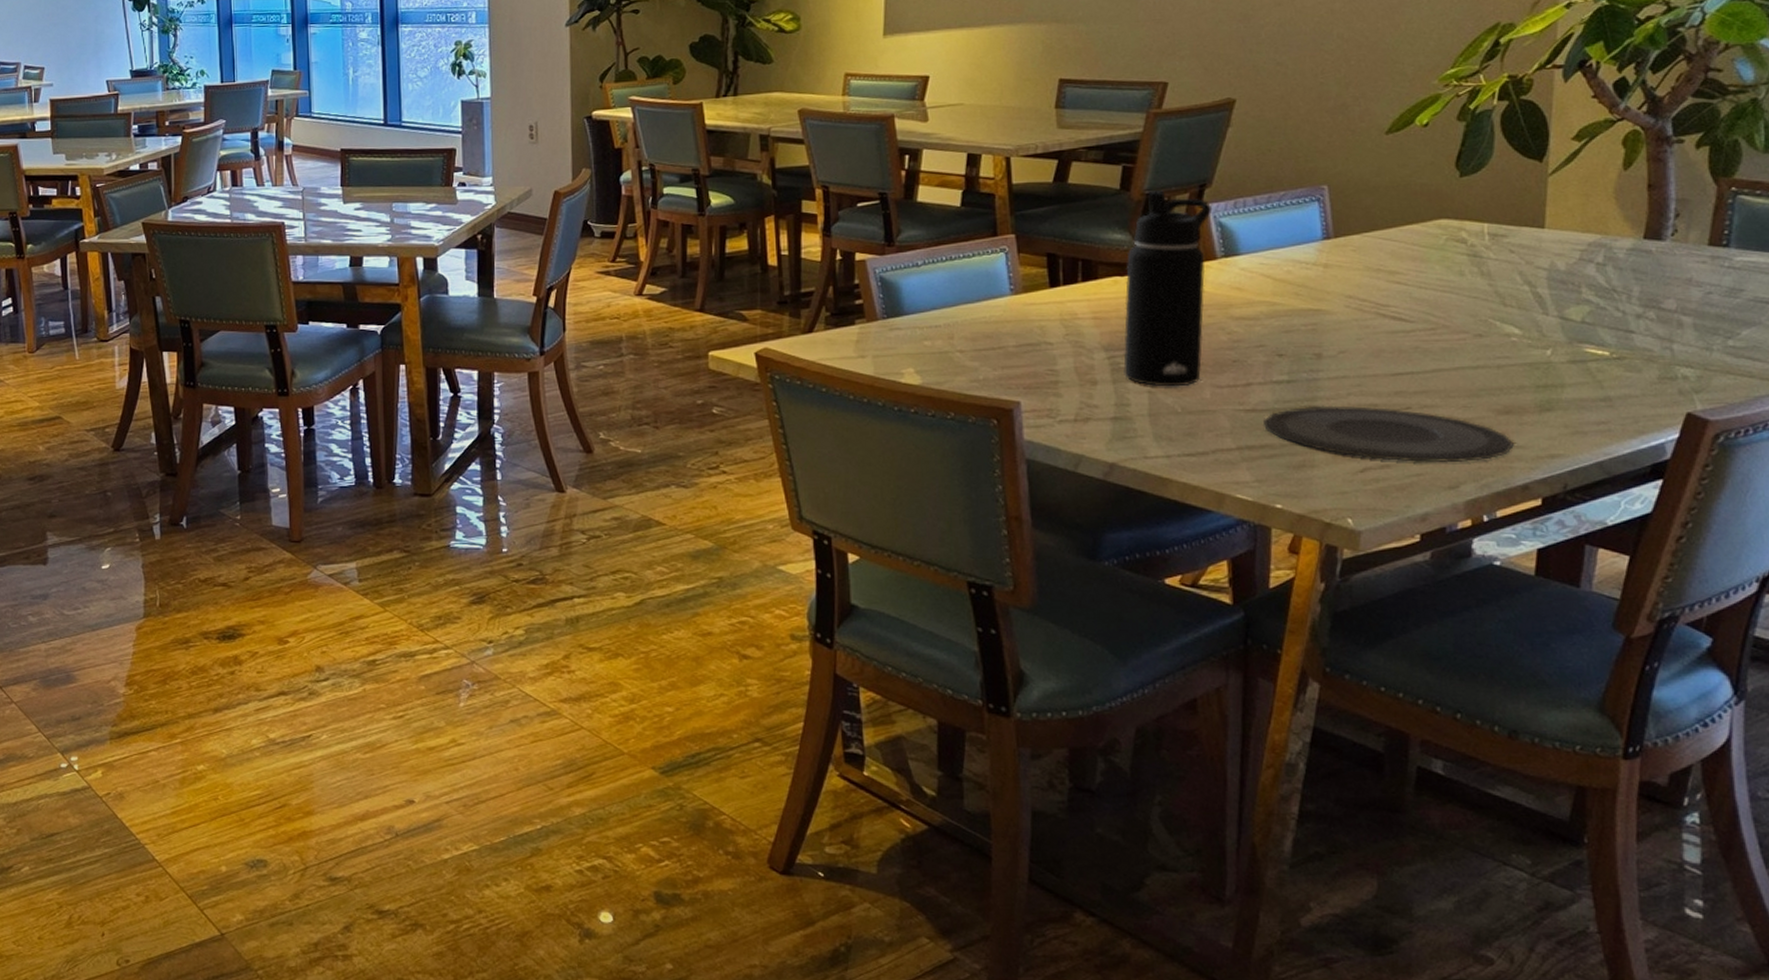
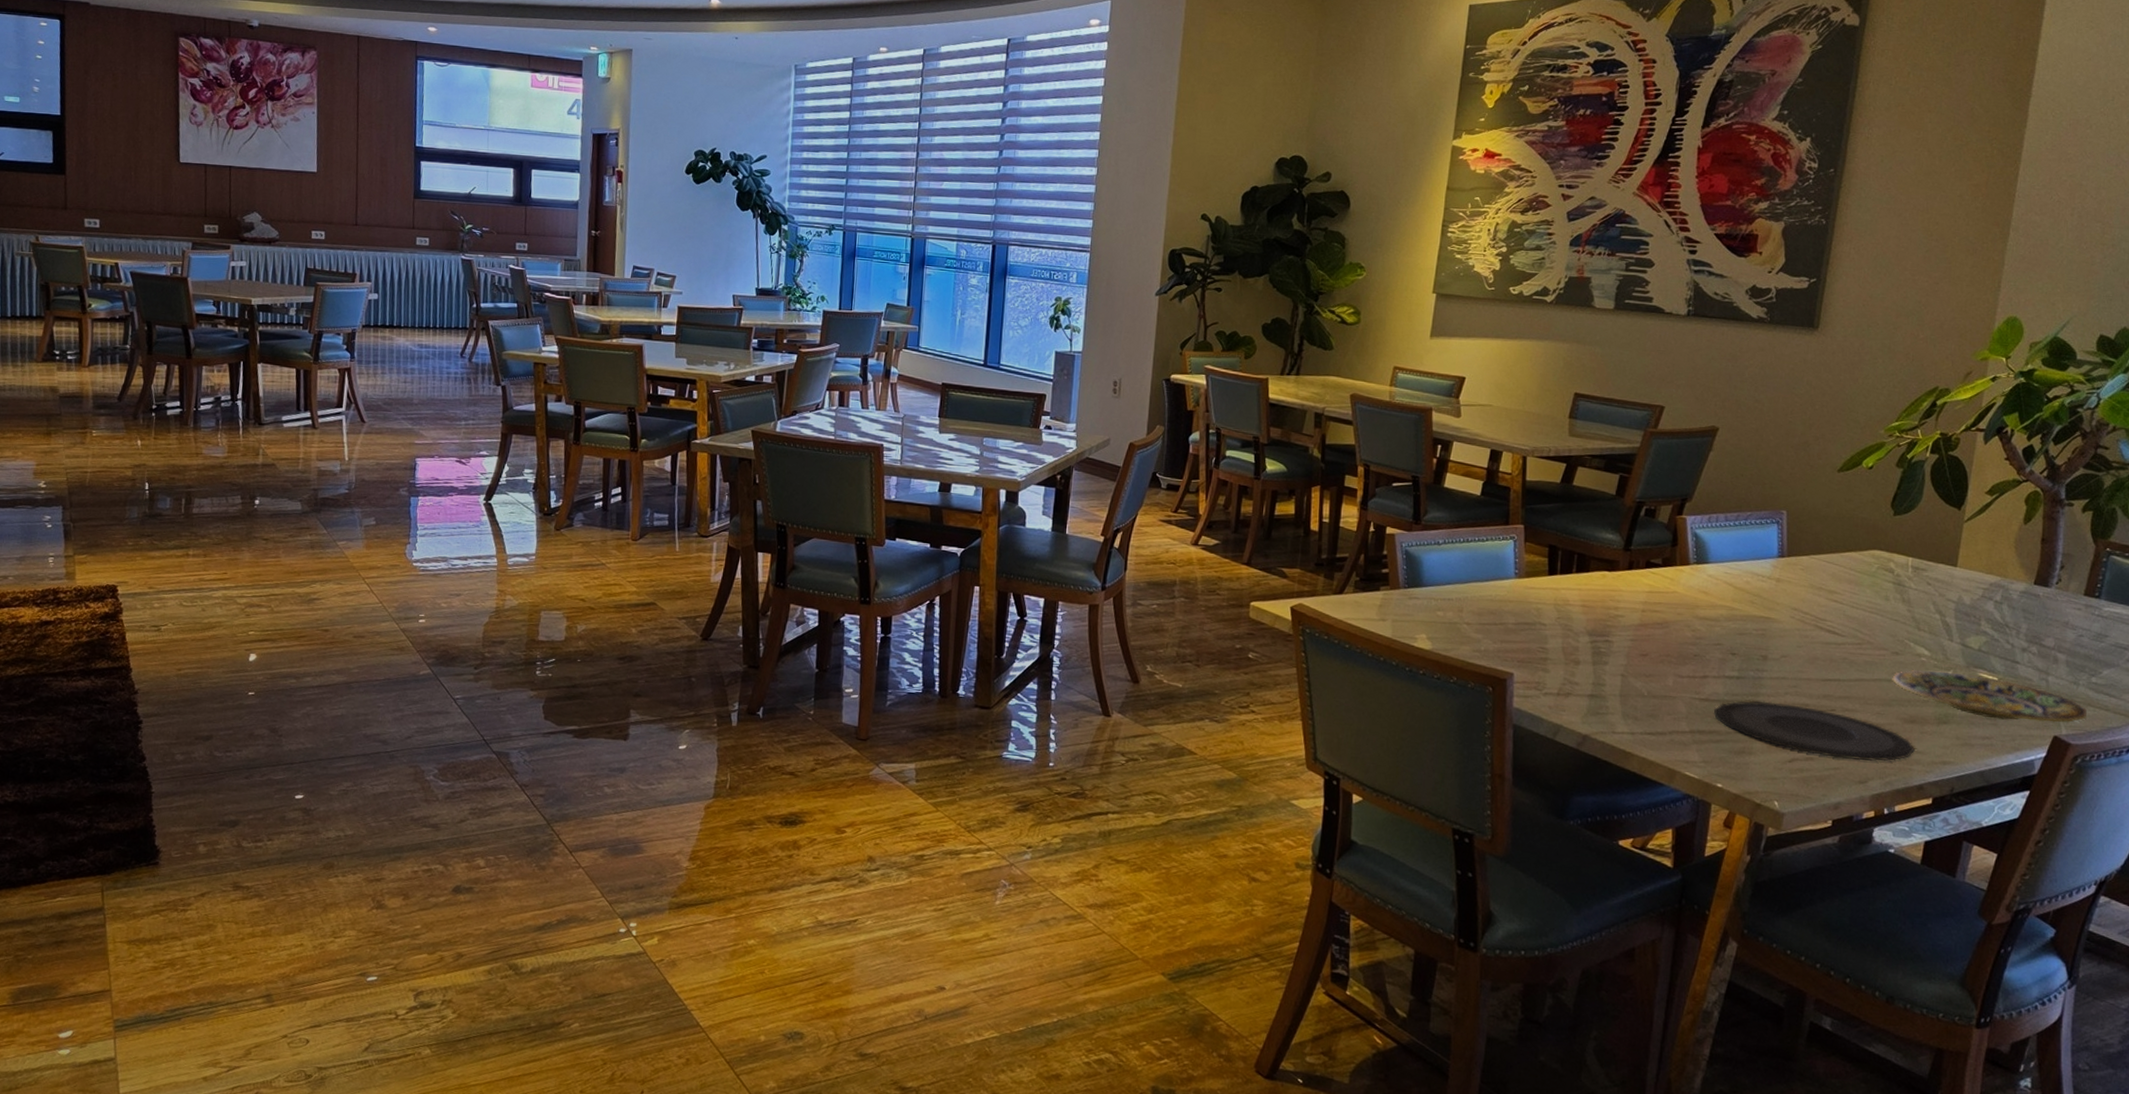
water bottle: present [1123,189,1213,387] -> none [1603,499,1691,673]
plate: none [1477,350,1726,400] -> present [1892,669,2087,722]

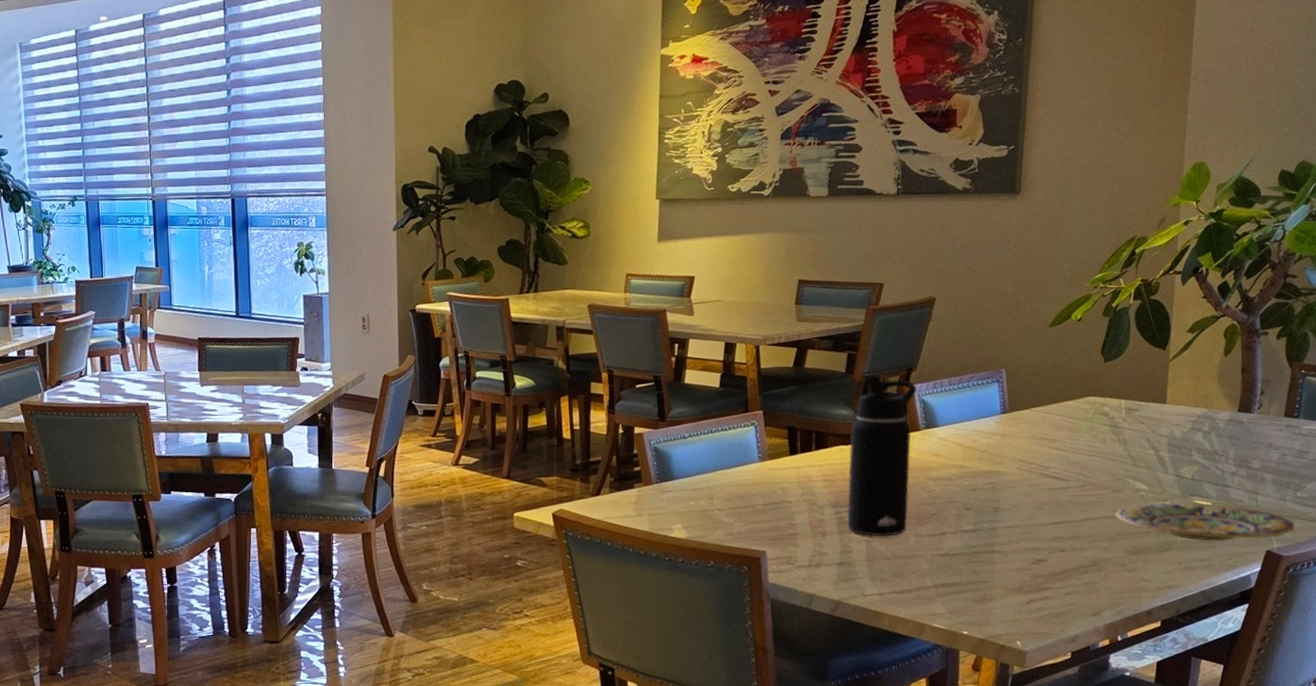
water bottle: none [1603,499,1691,673] -> present [847,372,917,537]
plate: present [1714,701,1915,761] -> none [955,549,1141,595]

